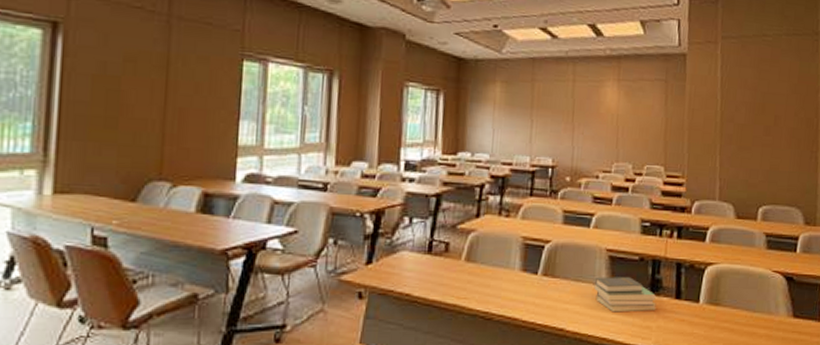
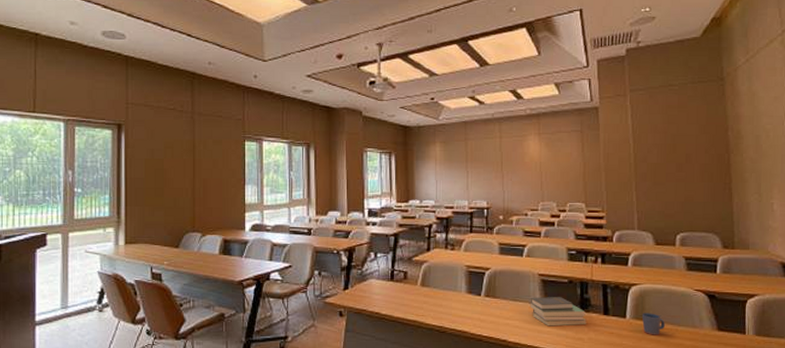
mug: none [716,297,740,323] -> present [641,313,665,335]

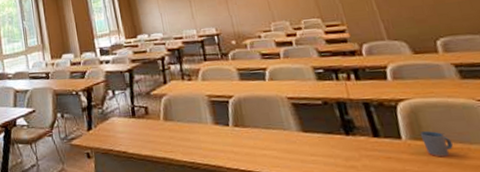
books: present [530,297,587,327] -> none [283,121,356,155]

